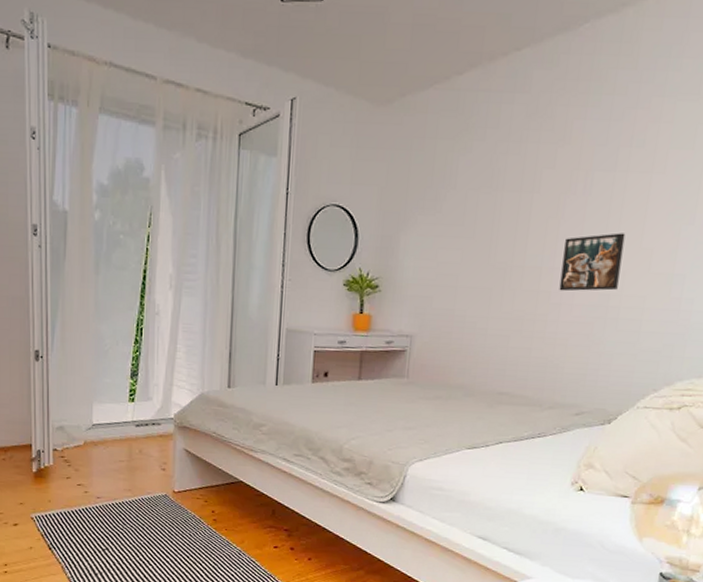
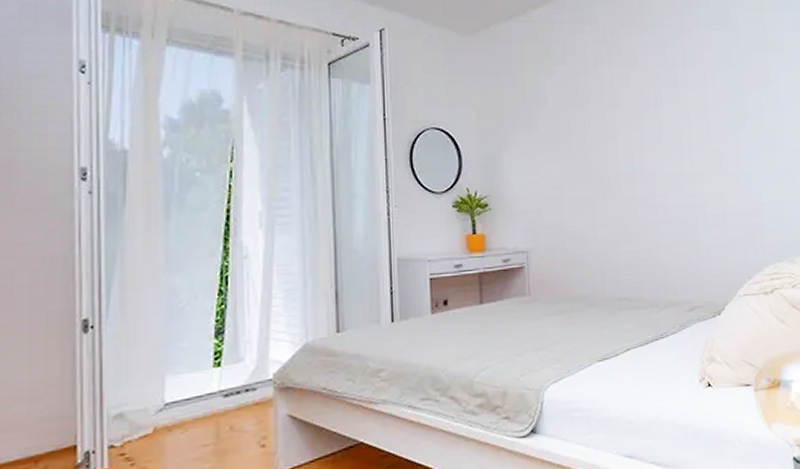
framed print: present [559,233,626,292] -> none [649,139,700,195]

